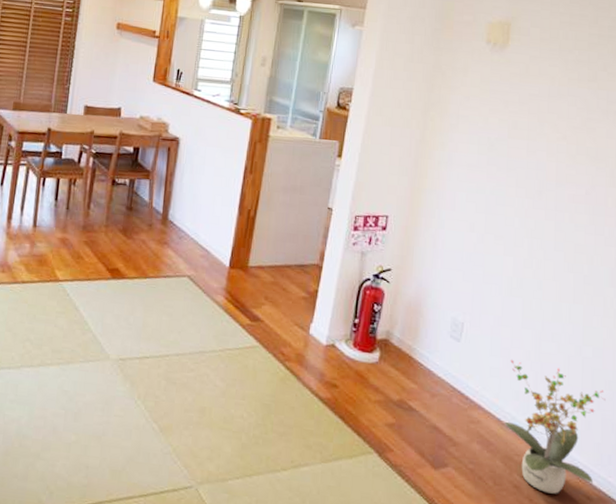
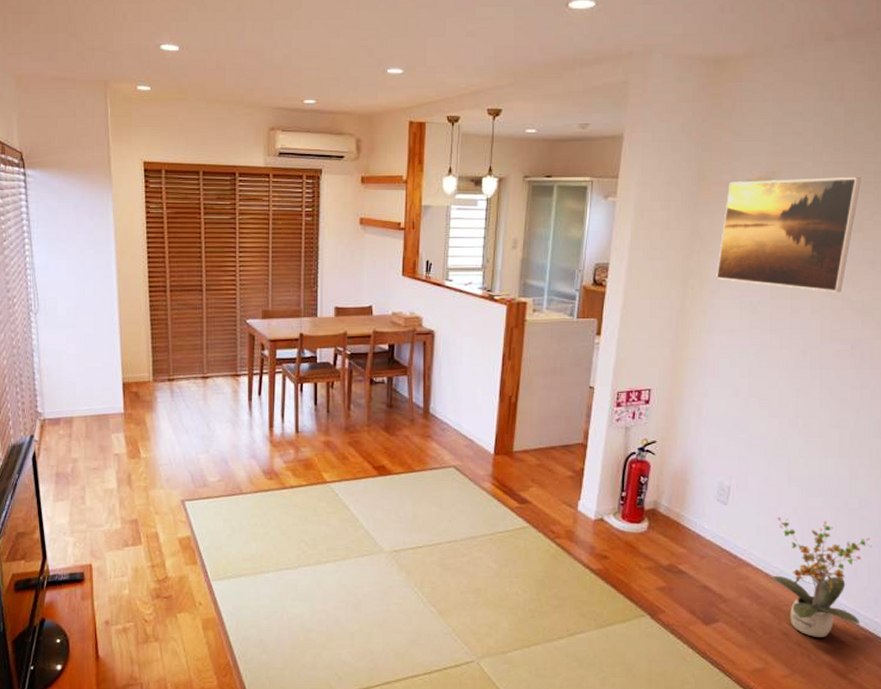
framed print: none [456,22,596,138] -> present [716,177,861,293]

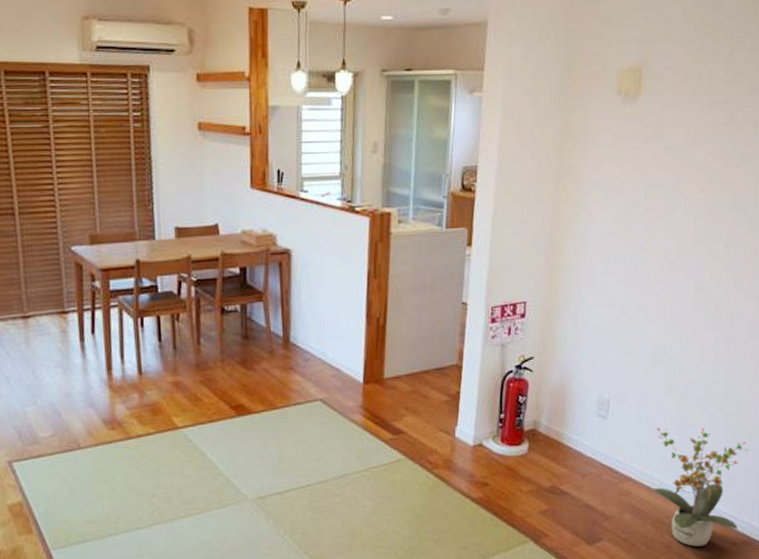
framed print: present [716,177,861,293] -> none [589,65,731,189]

